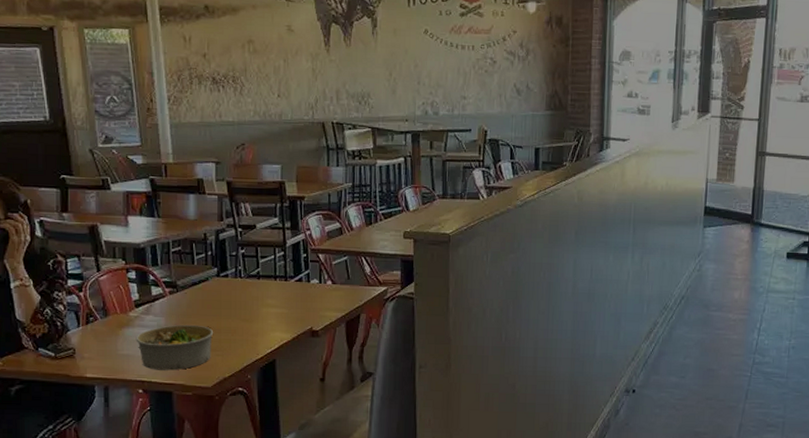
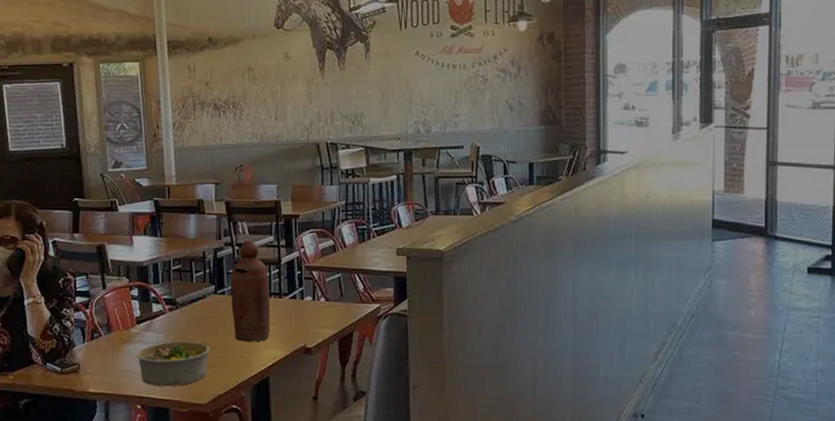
bottle: none [233,221,276,325] -> present [230,240,271,342]

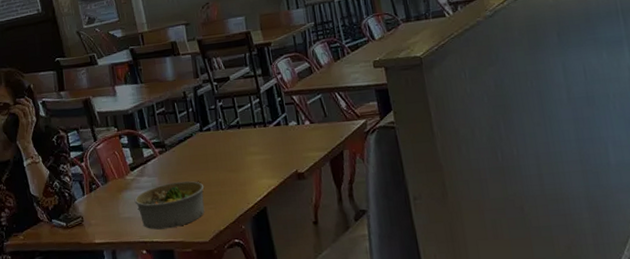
bottle: present [230,240,271,342] -> none [213,74,261,175]

